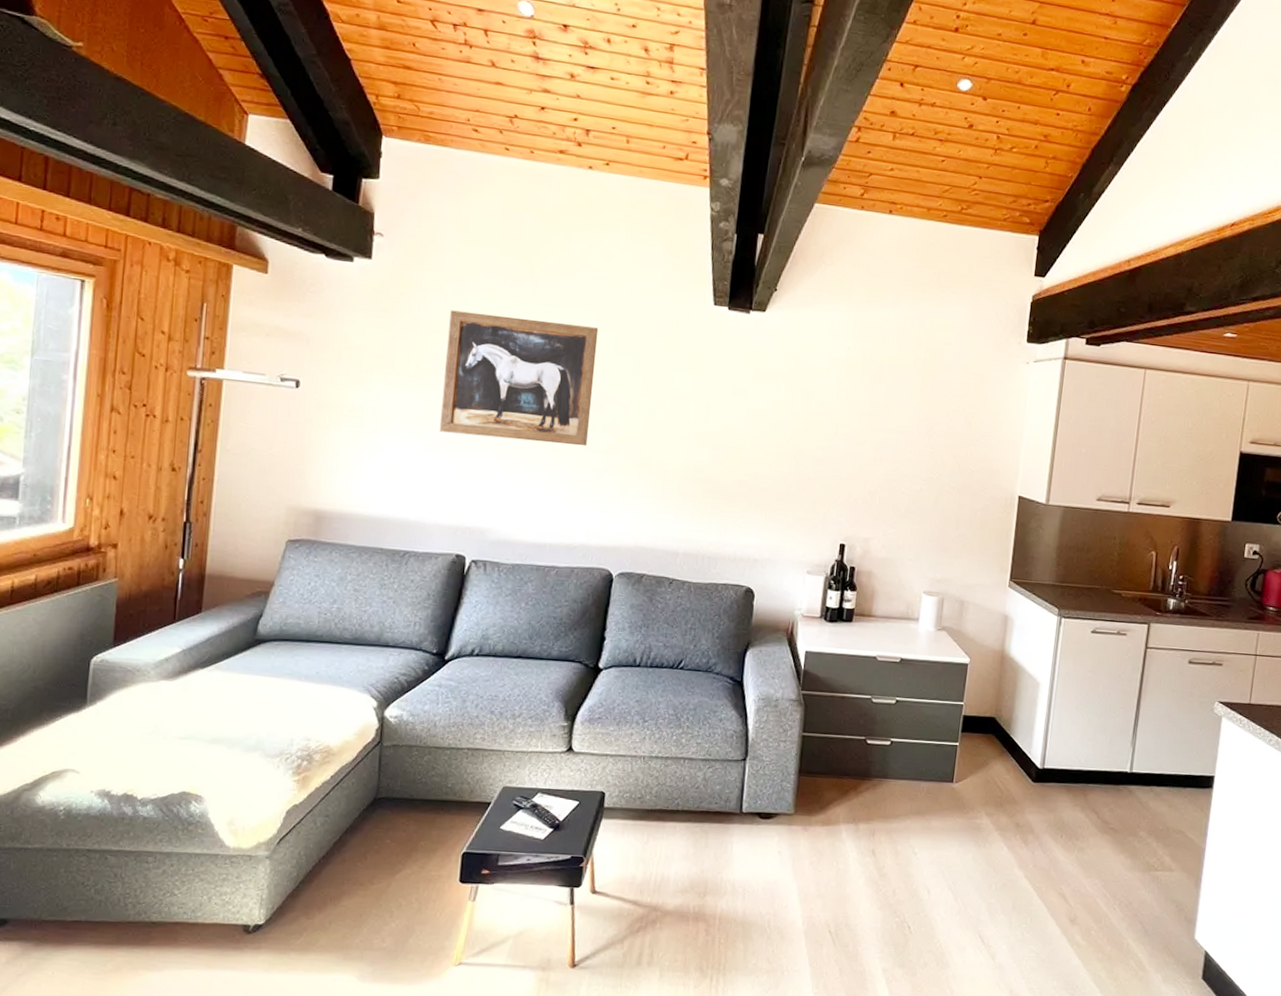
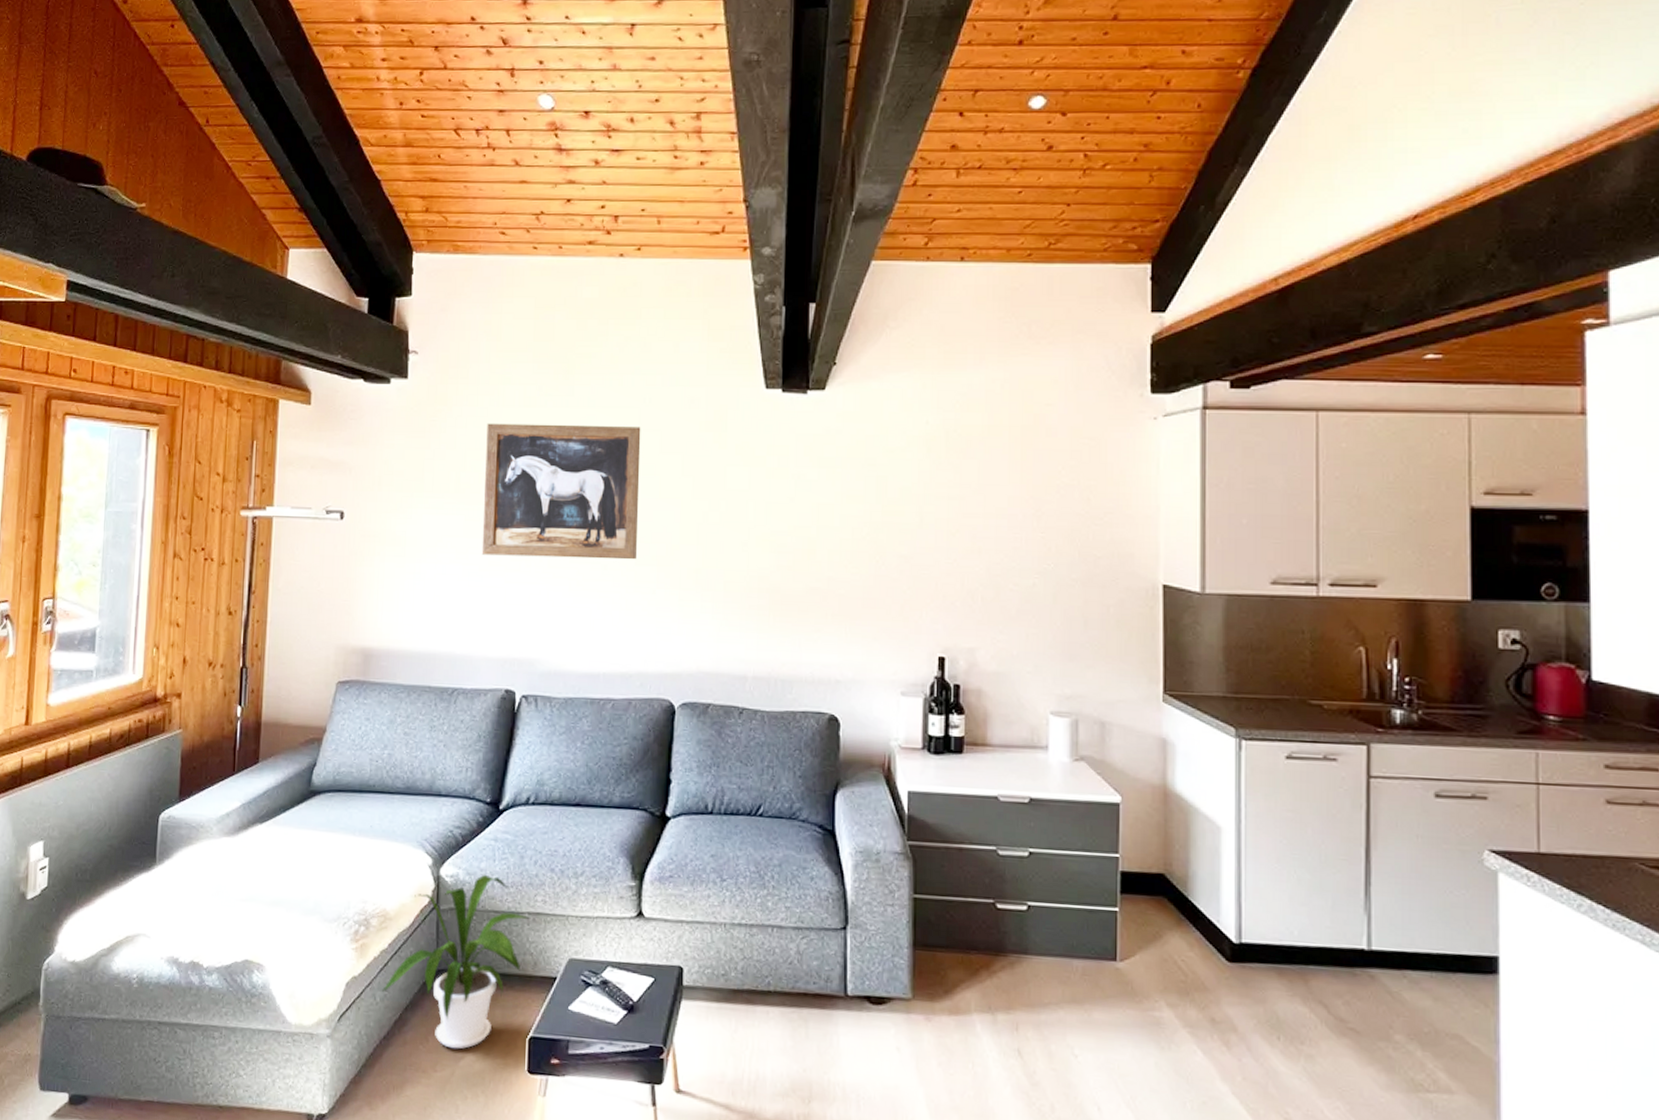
house plant: none [322,715,470,865] -> present [381,874,531,1049]

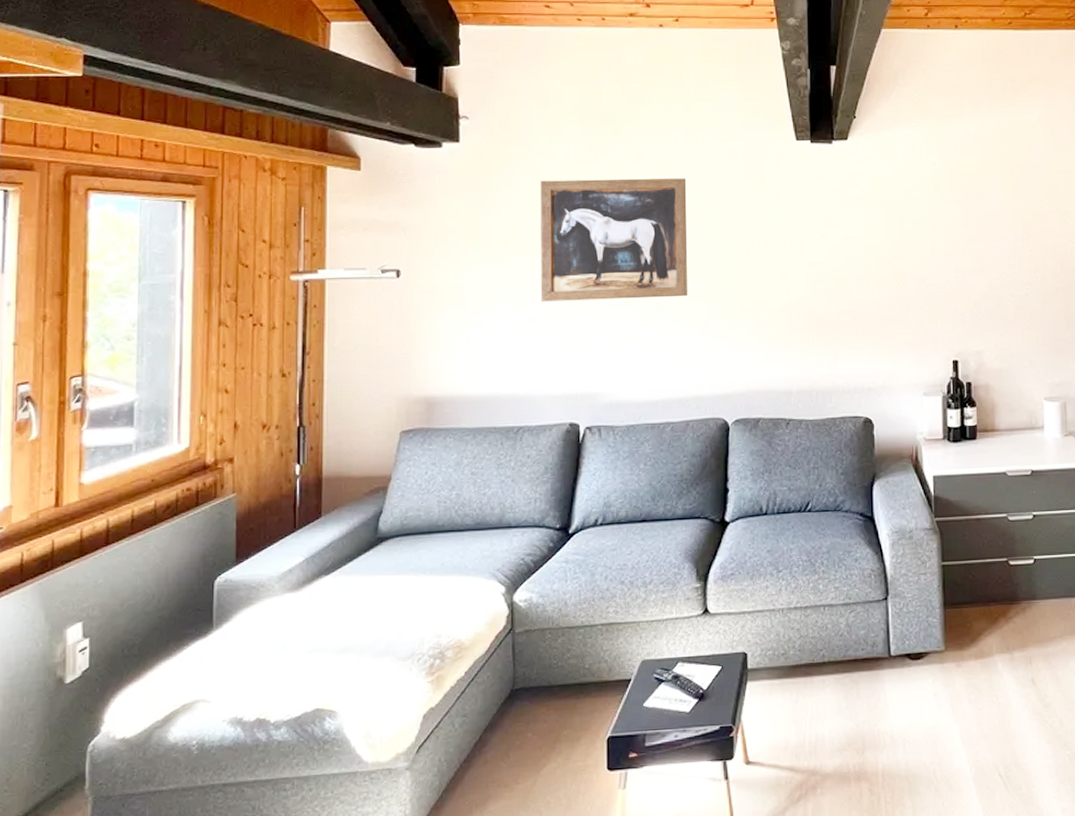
house plant: present [381,874,531,1049] -> none [459,594,604,760]

